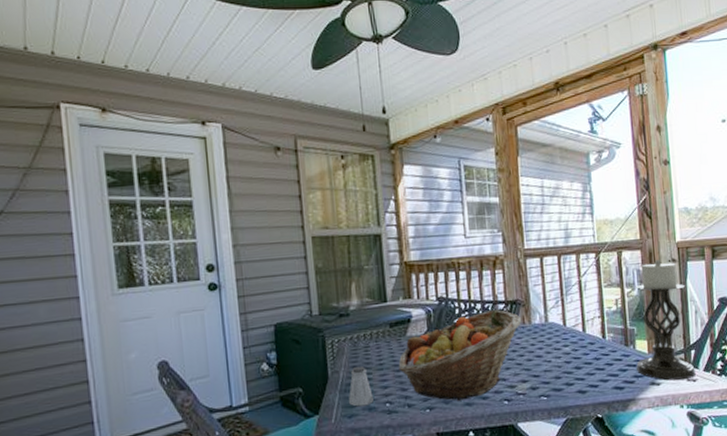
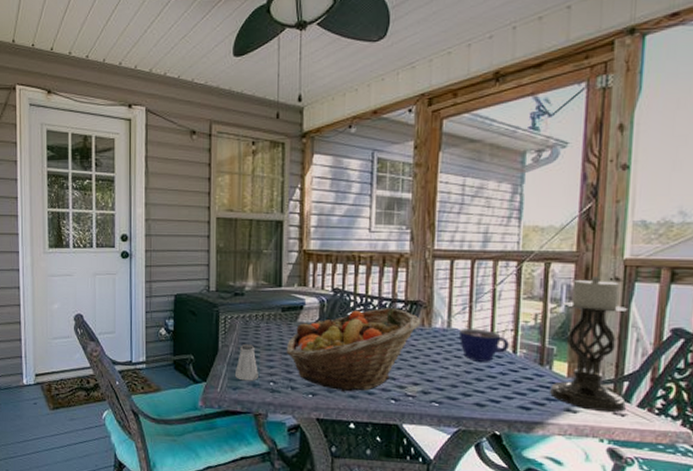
cup: none [556,319,599,351] -> present [459,329,510,362]

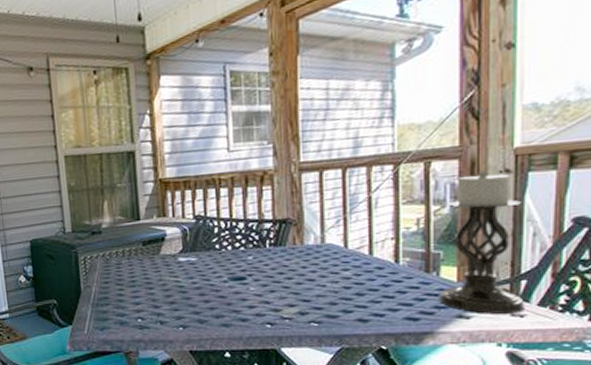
saltshaker: present [235,344,258,381] -> none [101,283,125,320]
fruit basket: present [286,308,421,392] -> none [151,229,292,321]
cup: present [459,329,510,362] -> none [335,241,391,276]

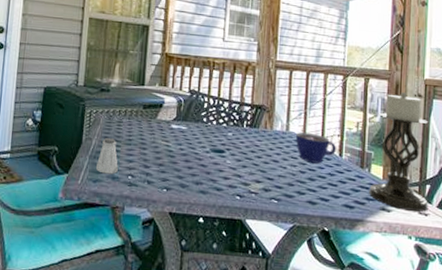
saltshaker: none [101,283,125,320] -> present [96,138,118,174]
cup: none [335,241,391,276] -> present [296,132,337,164]

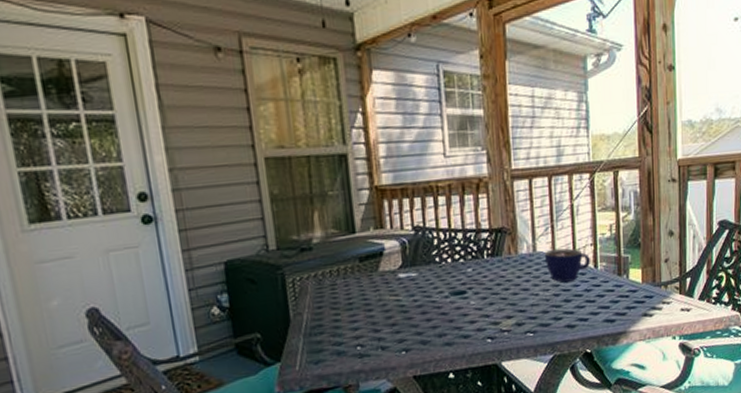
saltshaker: present [96,138,118,174] -> none [314,307,343,352]
candle holder: present [369,92,428,212] -> none [629,180,690,311]

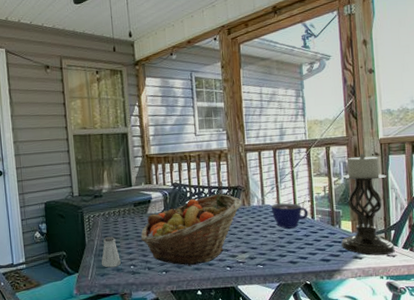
saltshaker: none [314,307,343,352] -> present [101,237,121,268]
fruit basket: none [370,239,508,341] -> present [140,194,242,266]
candle holder: none [629,180,690,311] -> present [341,154,395,256]

